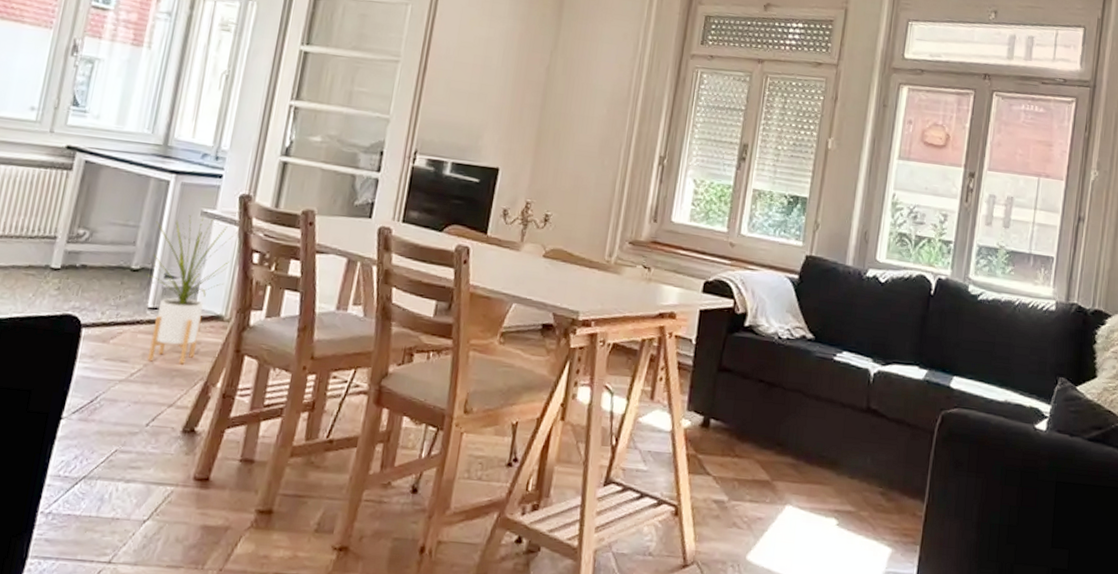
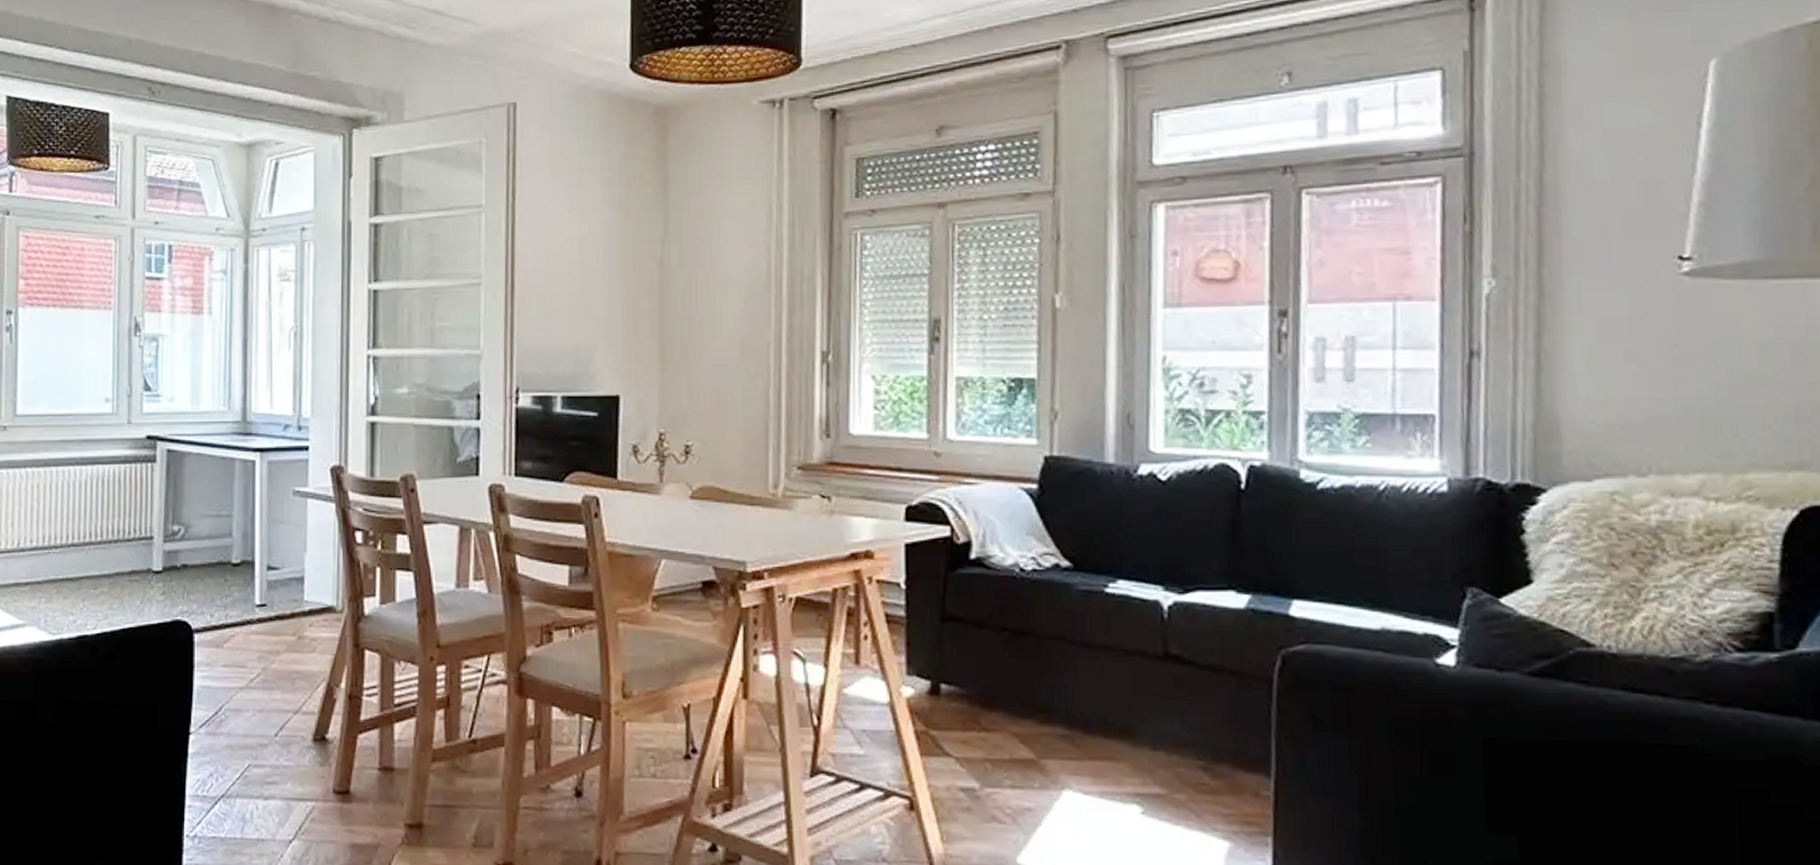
house plant: present [147,215,237,365] -> none [246,496,334,666]

